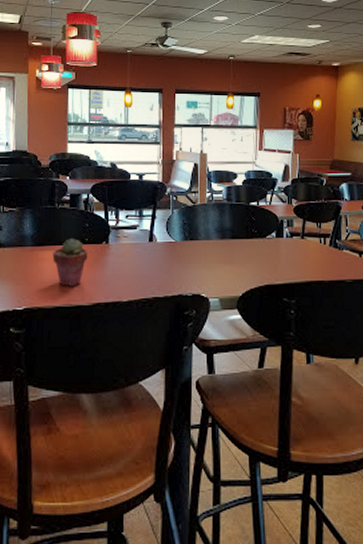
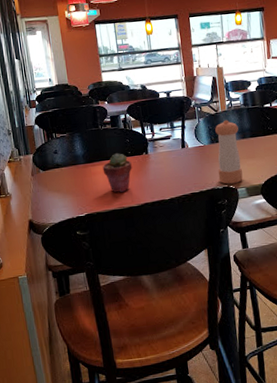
pepper shaker: none [188,214,218,291] -> present [215,120,243,184]

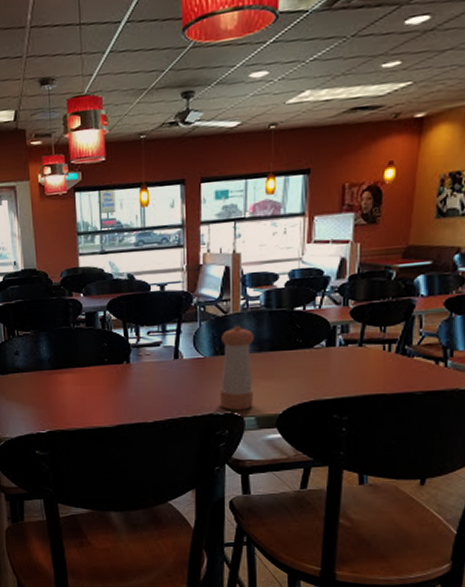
potted succulent: present [102,153,132,193] -> none [71,360,108,409]

